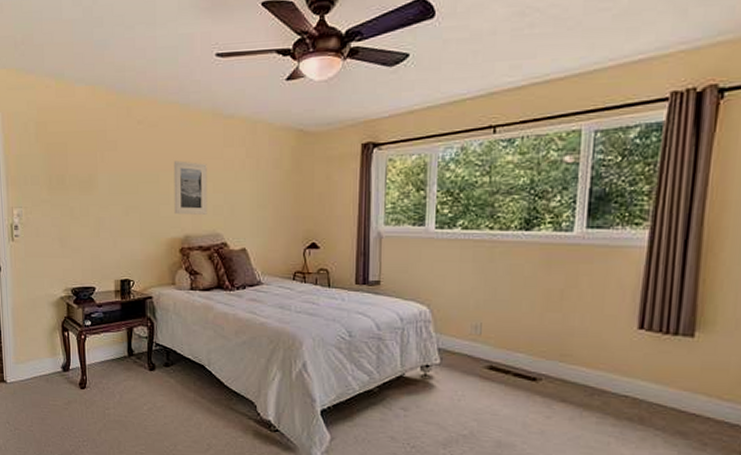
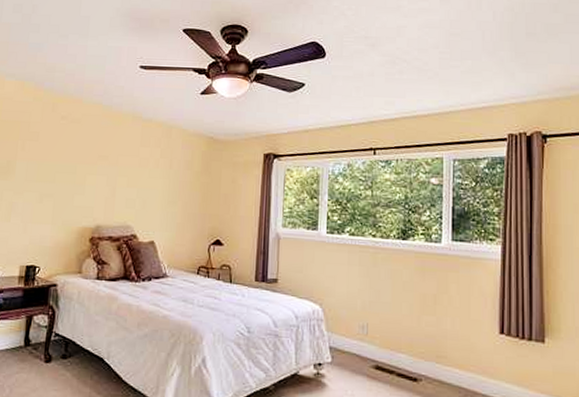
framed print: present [173,160,207,215] -> none [88,155,124,207]

